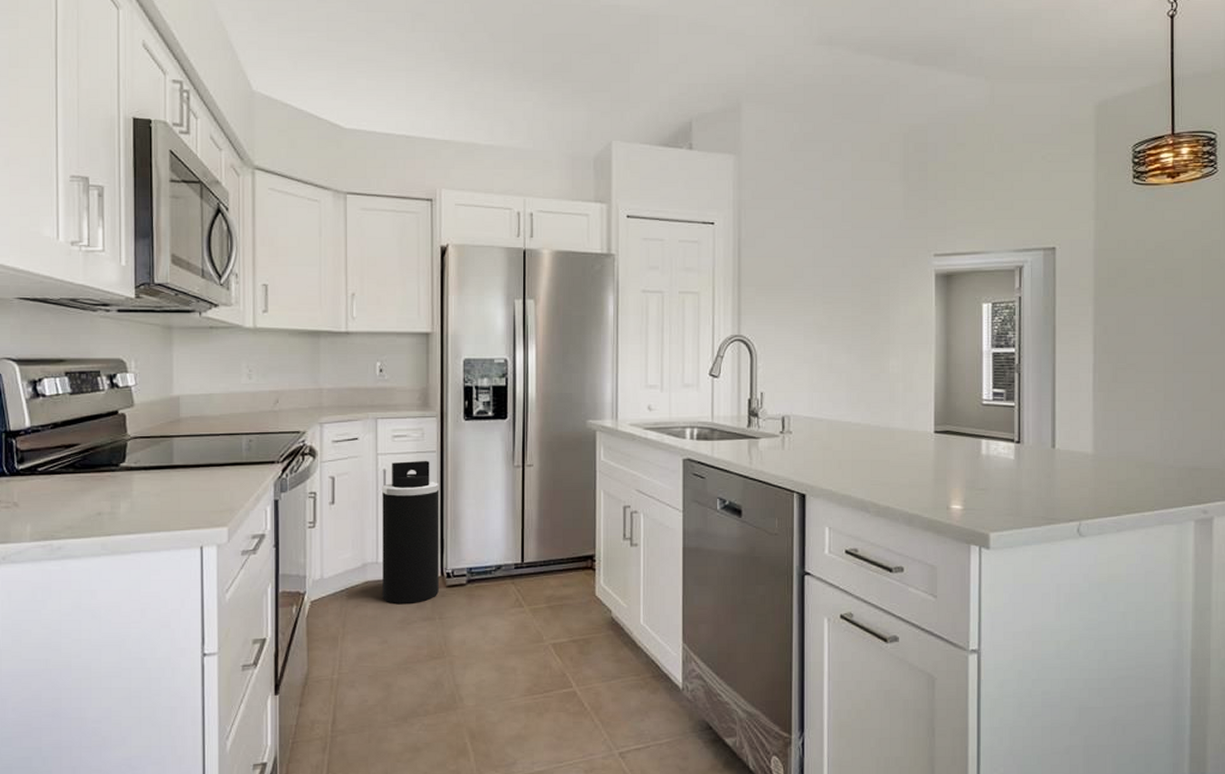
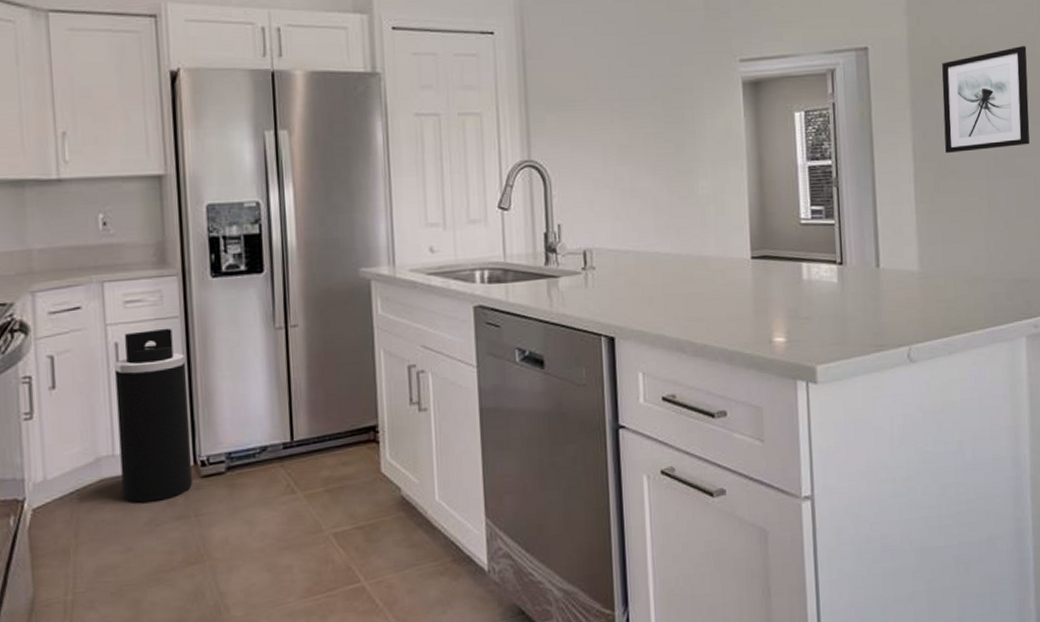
wall art: none [1125,252,1211,347] -> present [942,46,1030,153]

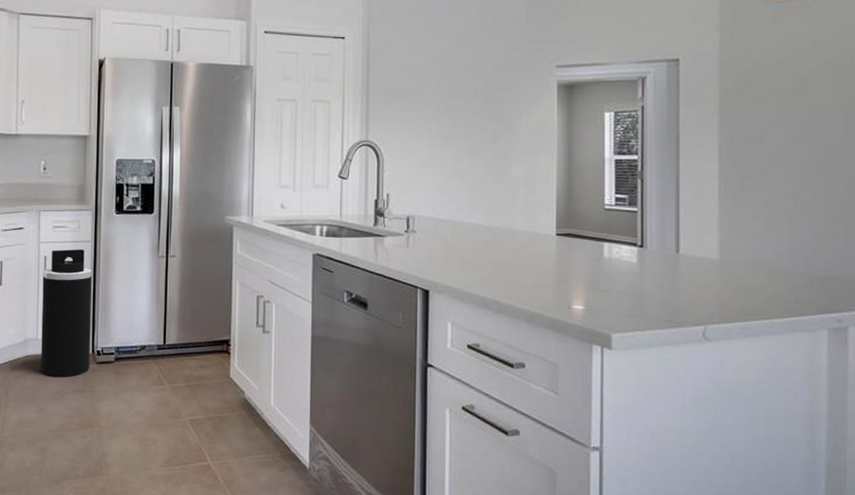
wall art: present [942,46,1030,153] -> none [752,62,843,156]

